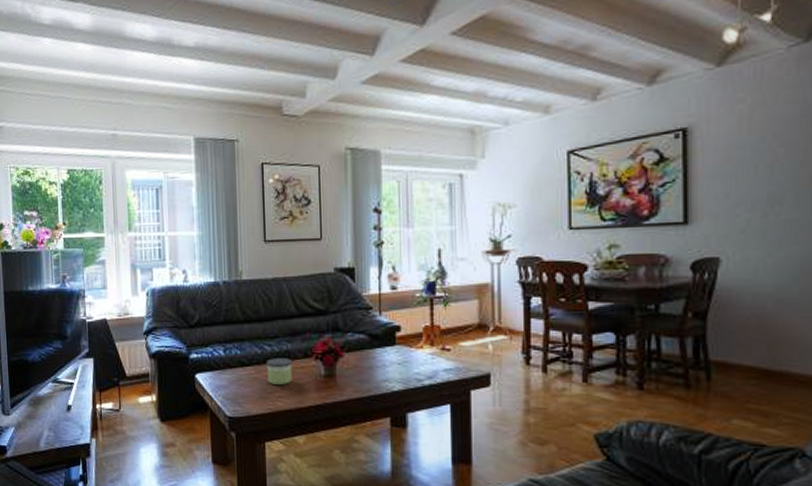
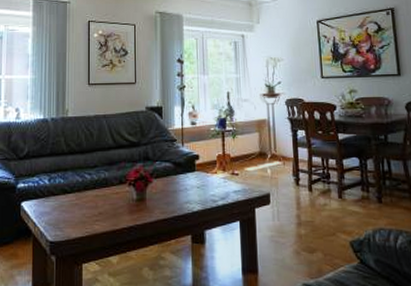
candle: present [266,358,293,385] -> none [86,185,110,209]

